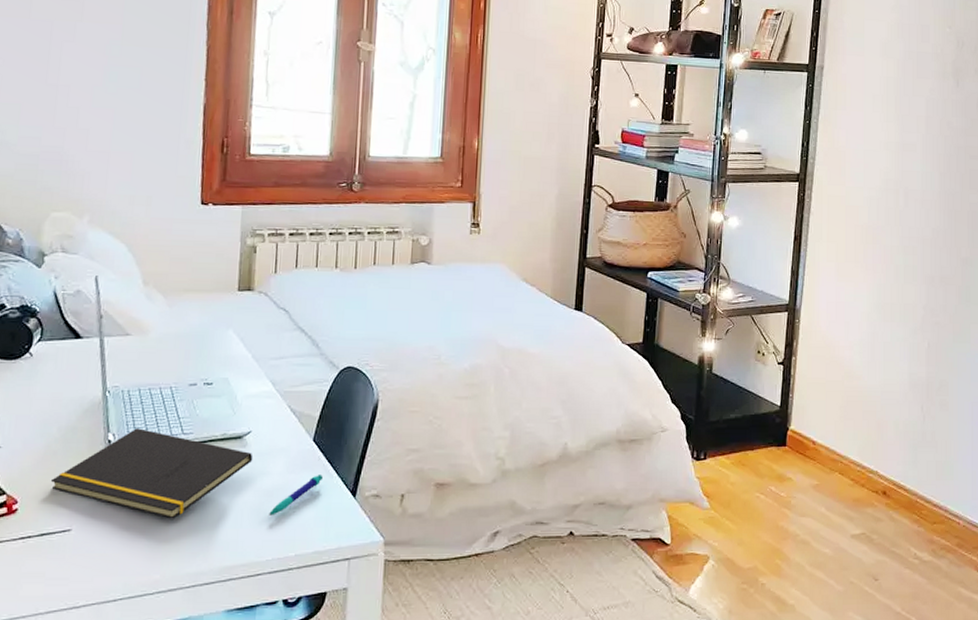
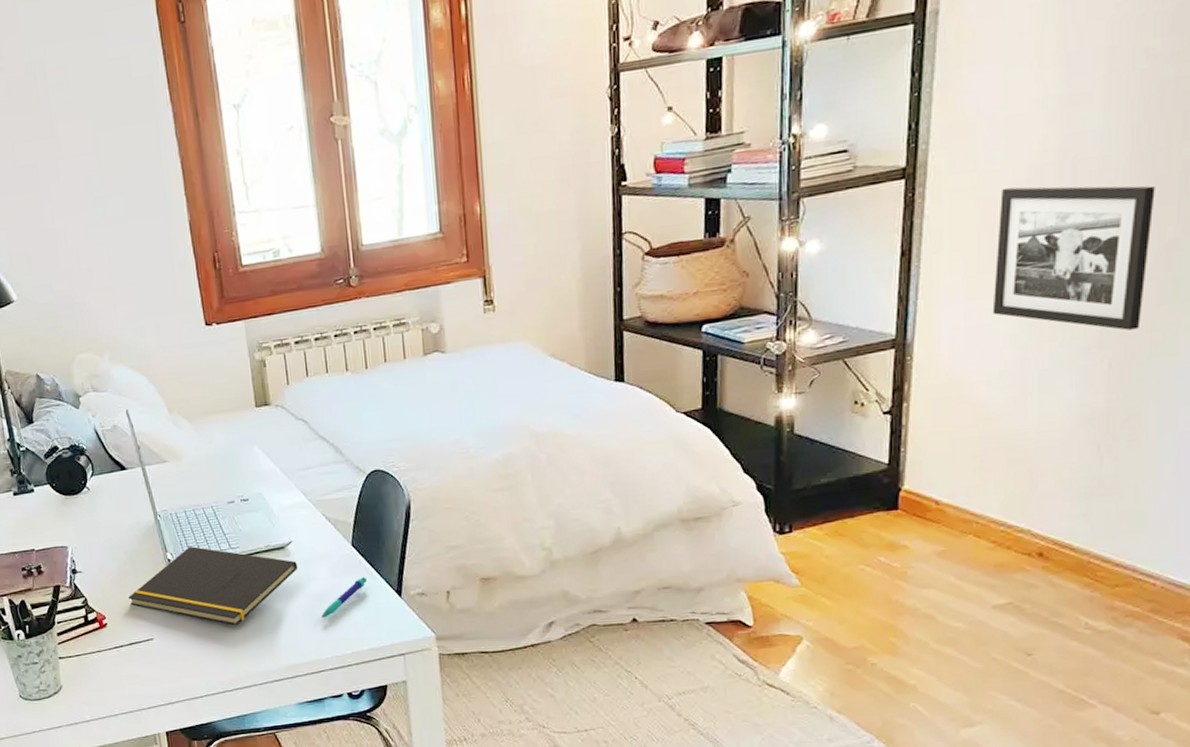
picture frame: none [854,201,954,320] -> present [992,185,1155,331]

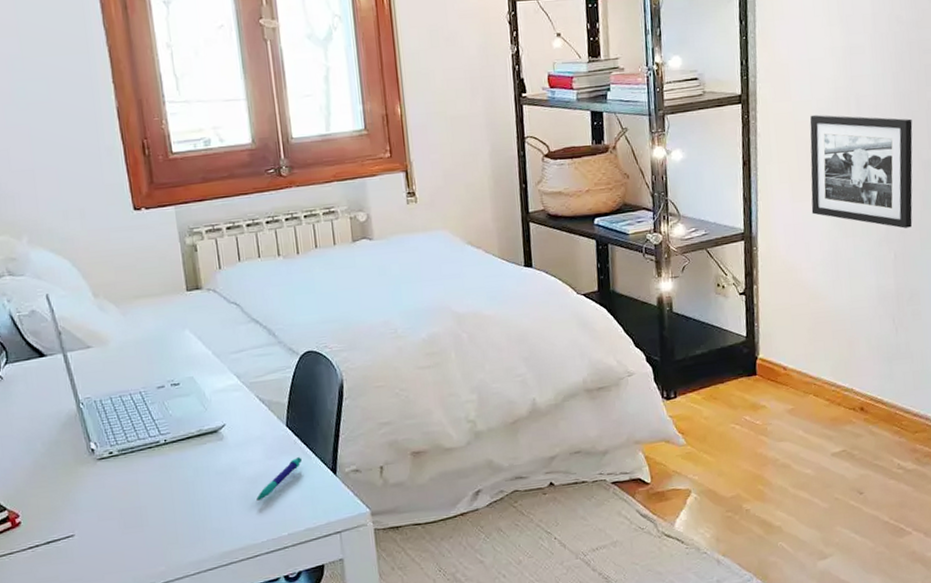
notepad: present [127,546,298,626] -> none [45,434,232,515]

